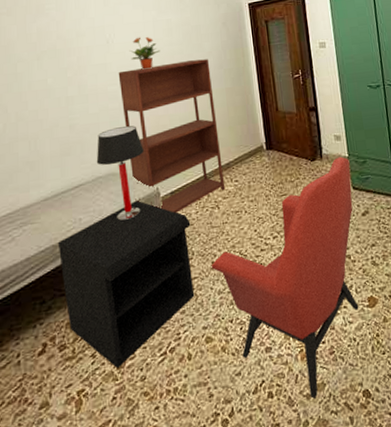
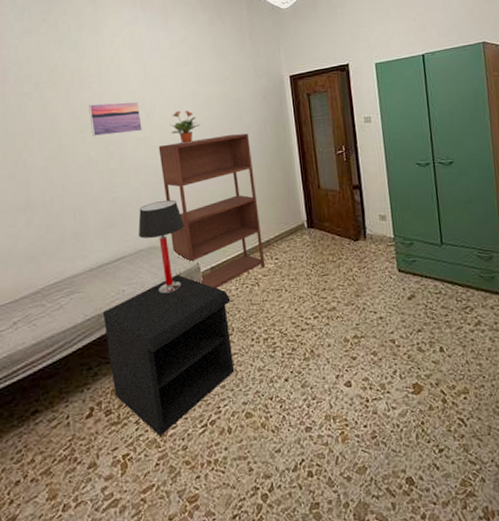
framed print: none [45,28,101,63] -> present [88,101,142,136]
armchair: present [211,156,359,399] -> none [251,237,403,481]

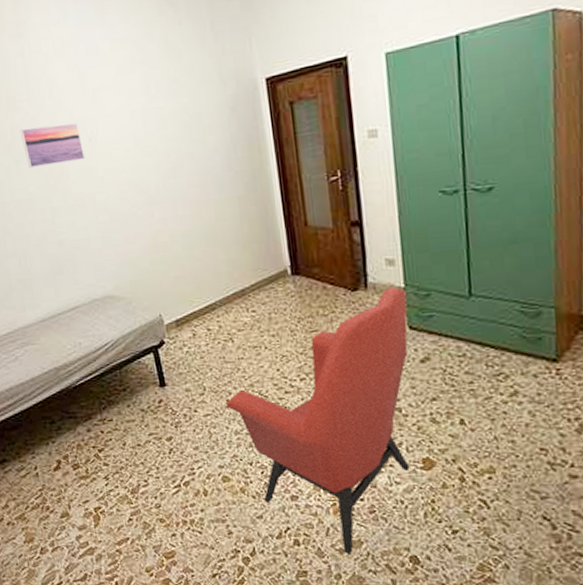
nightstand: present [102,275,235,436] -> none [60,328,209,492]
table lamp: present [138,200,184,294] -> none [89,242,144,348]
bookshelf: present [158,133,265,289] -> none [105,158,239,344]
potted plant: present [169,110,200,144] -> none [116,131,154,174]
armchair: none [251,237,403,481] -> present [225,286,410,554]

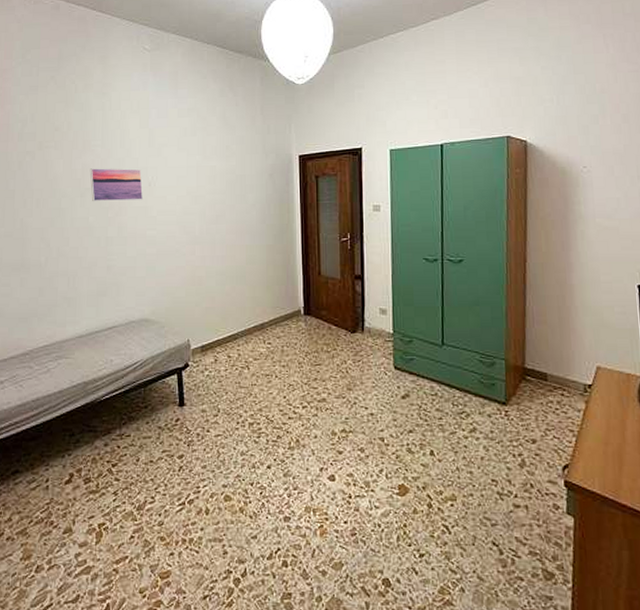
armchair: present [225,286,410,554] -> none [236,332,394,576]

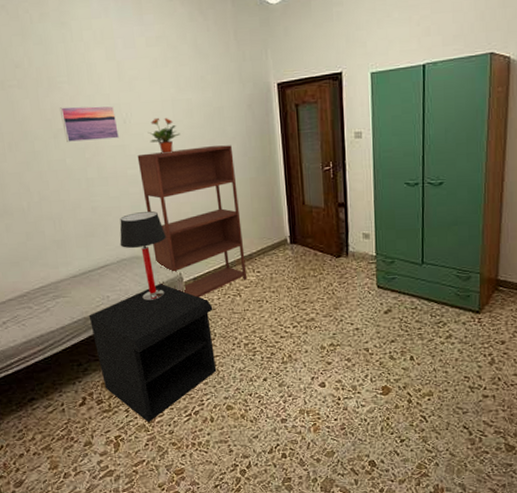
nightstand: none [89,350,219,509] -> present [88,284,217,422]
table lamp: none [130,274,178,367] -> present [119,211,166,300]
bookshelf: none [158,212,256,368] -> present [137,145,247,298]
potted plant: none [170,182,202,217] -> present [147,117,181,154]

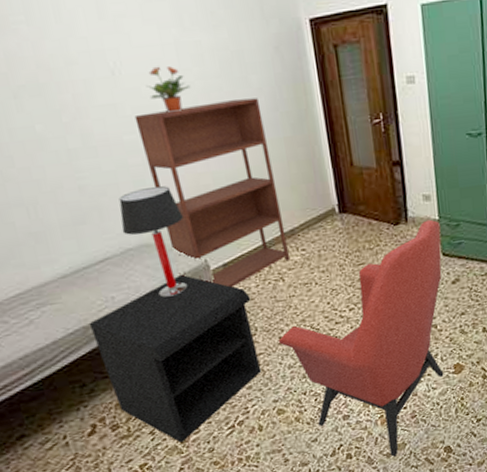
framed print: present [59,105,119,142] -> none [17,52,107,103]
armchair: none [232,255,377,462] -> present [278,219,444,457]

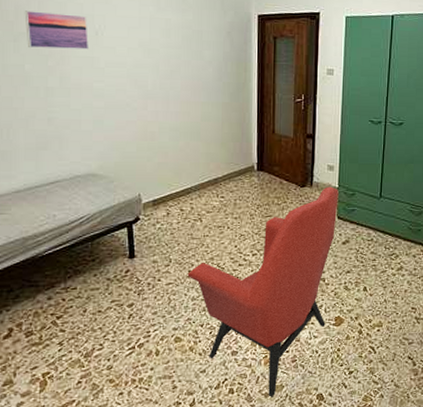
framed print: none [17,52,107,103] -> present [24,10,88,50]
nightstand: present [89,275,262,443] -> none [28,204,171,356]
table lamp: present [118,186,188,298] -> none [75,127,128,221]
bookshelf: present [134,98,289,288] -> none [106,67,210,221]
potted plant: present [146,66,191,113] -> none [120,33,156,70]

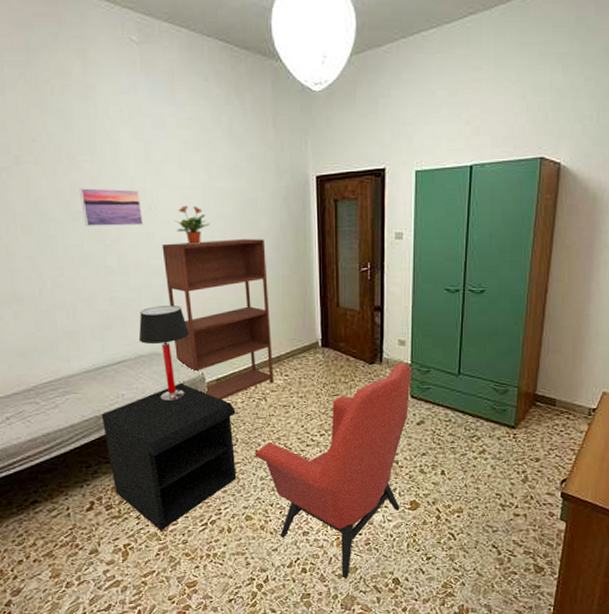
nightstand: none [28,204,171,356] -> present [101,384,237,530]
table lamp: none [75,127,128,221] -> present [138,306,189,401]
bookshelf: none [106,67,210,221] -> present [162,239,273,400]
potted plant: none [120,33,156,70] -> present [174,205,210,244]

